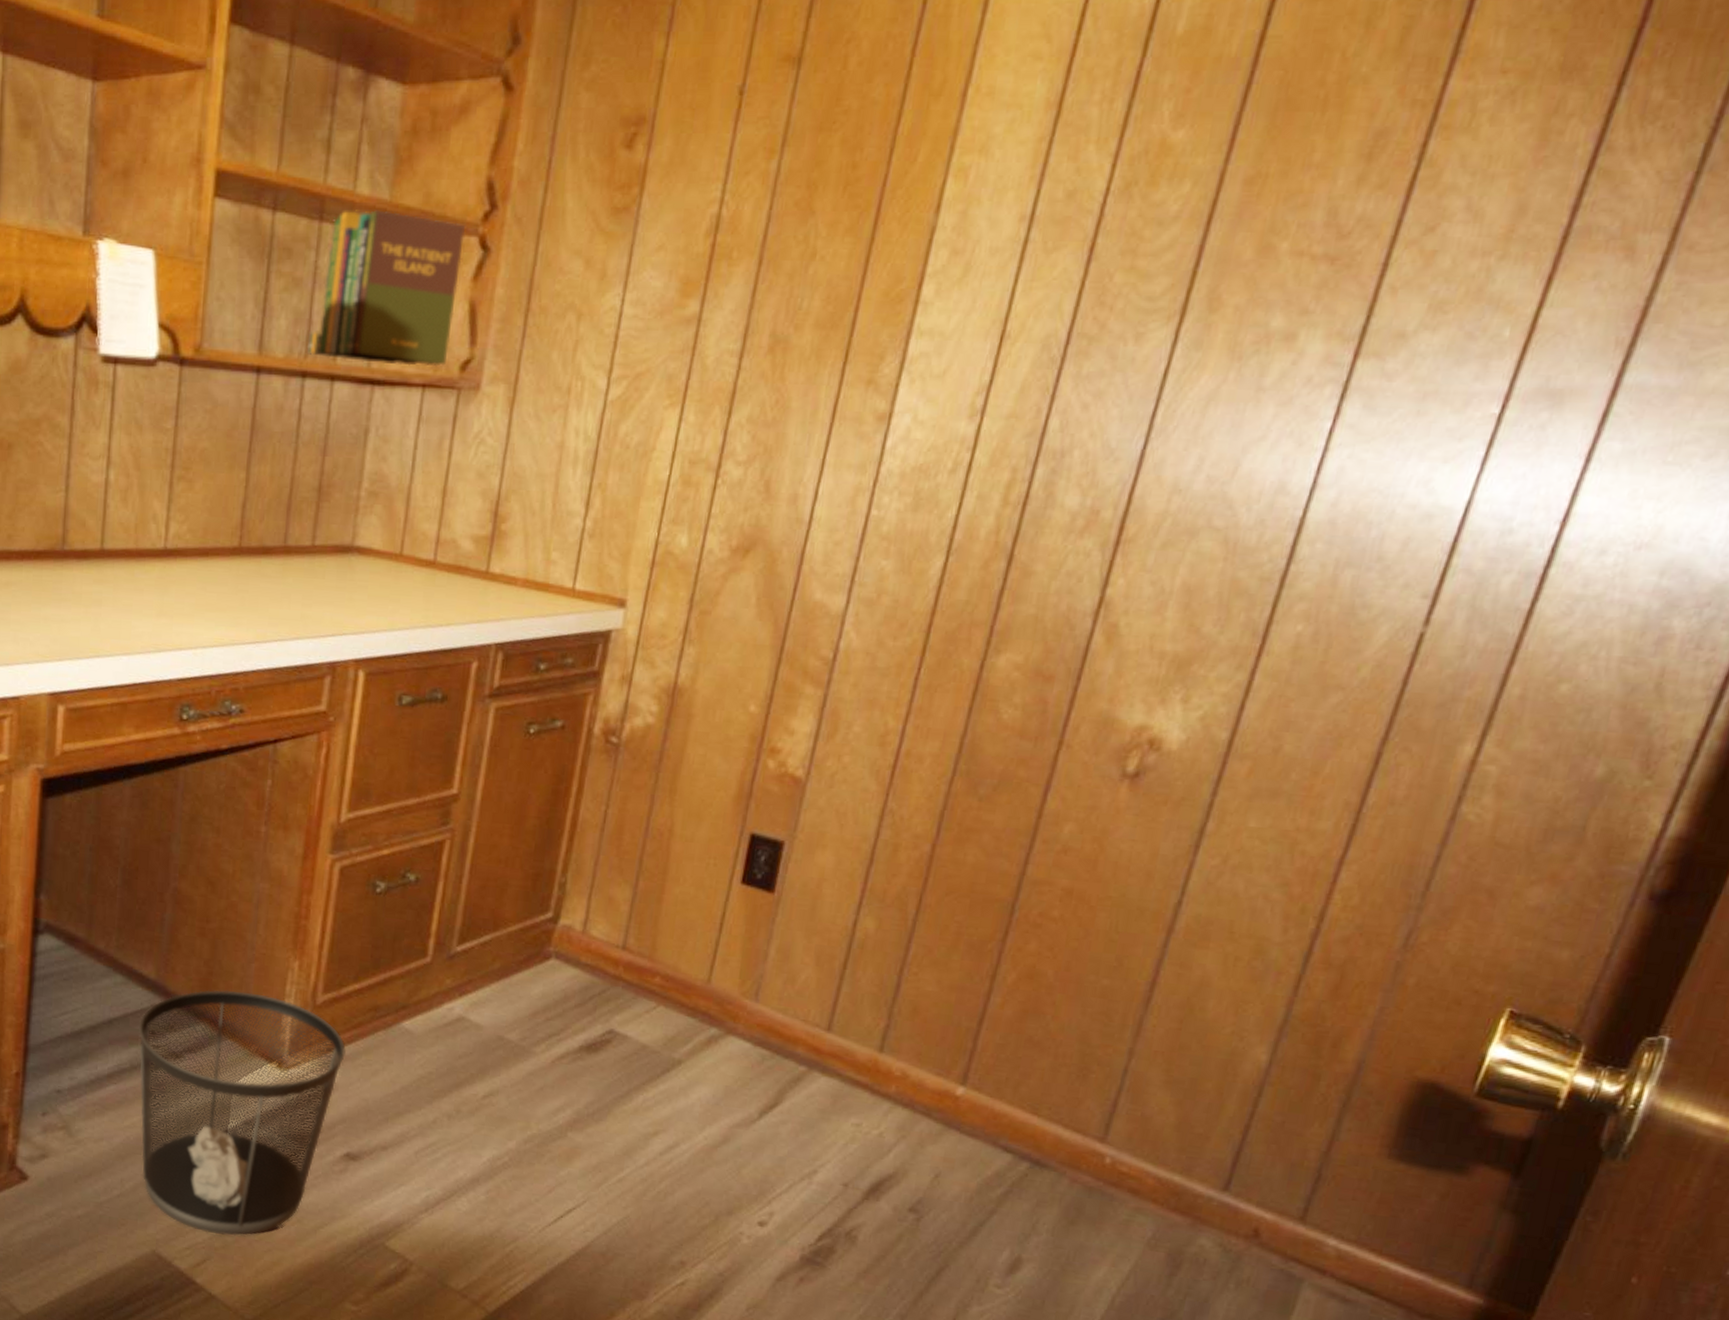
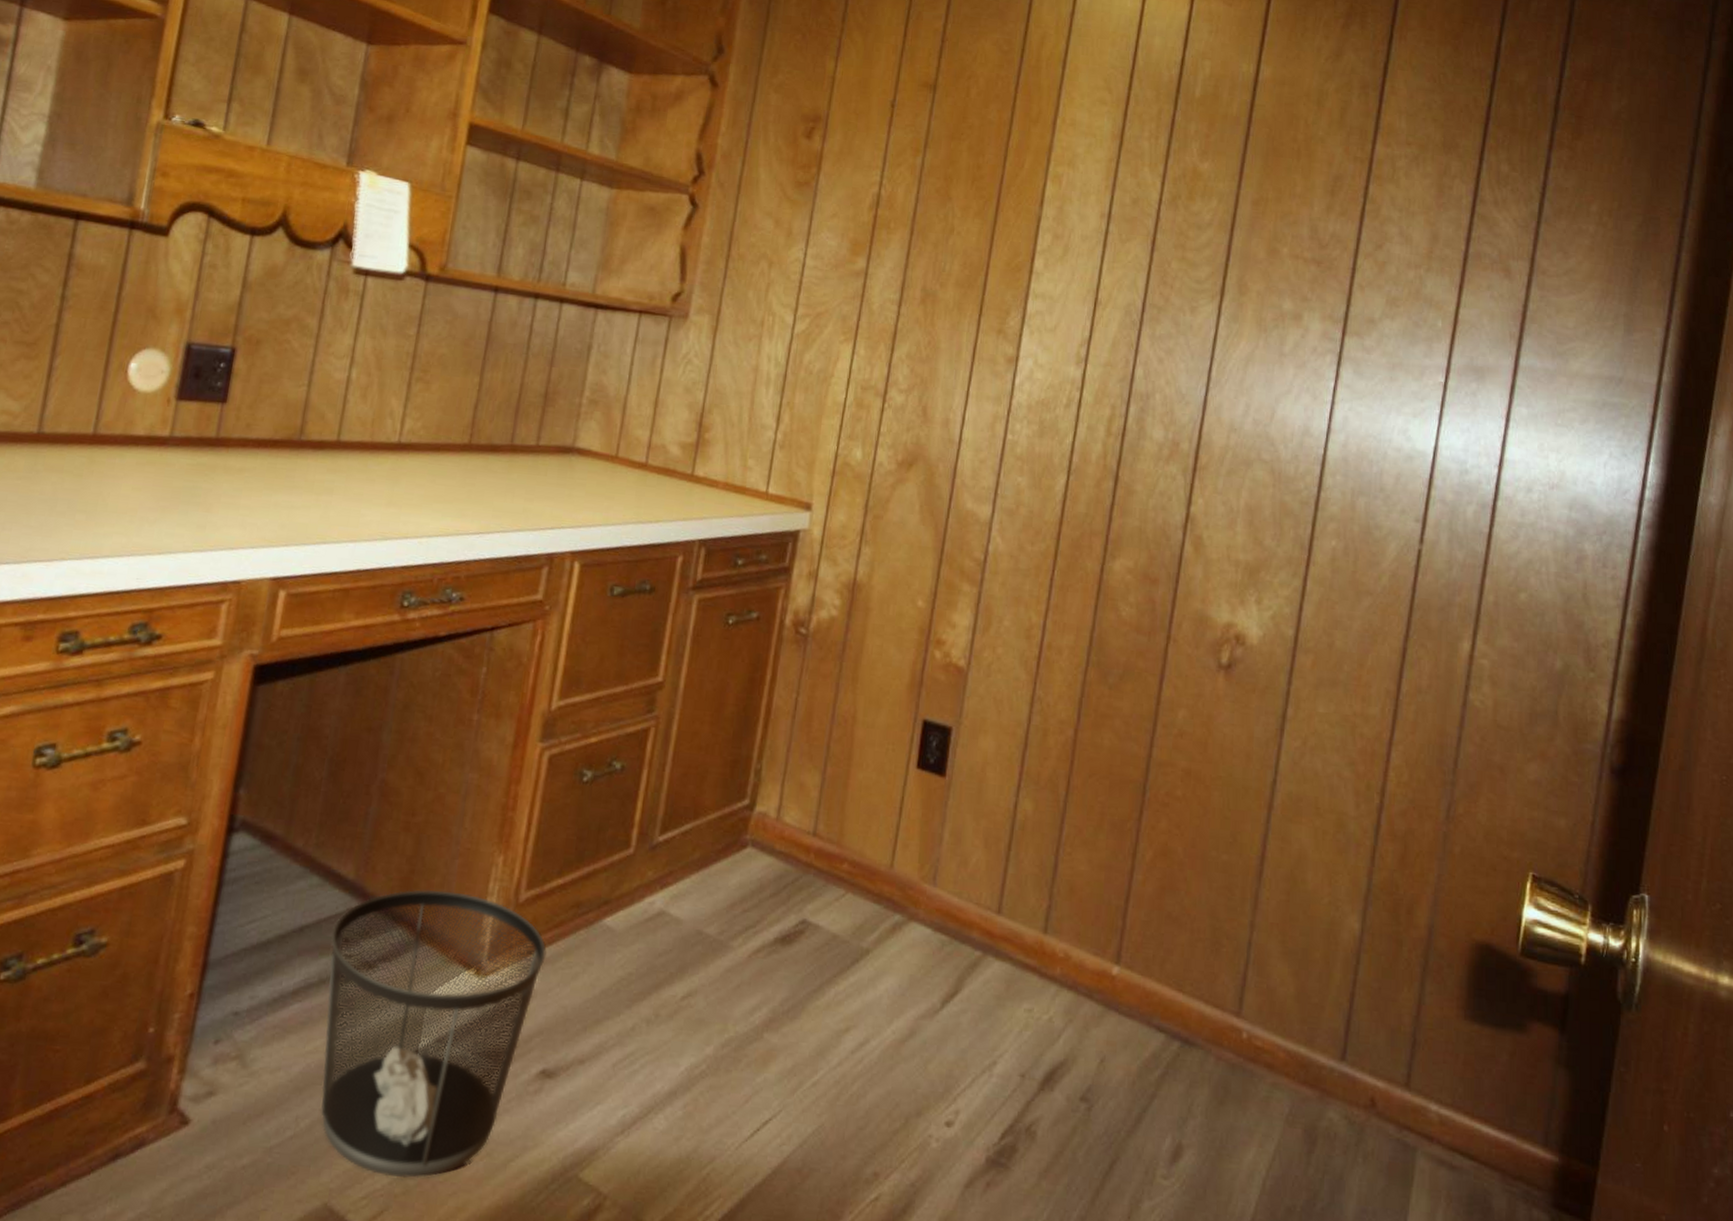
books: present [306,210,466,367] -> none [539,165,678,297]

